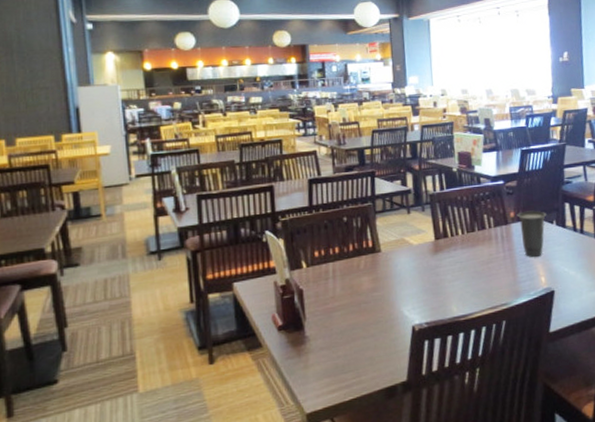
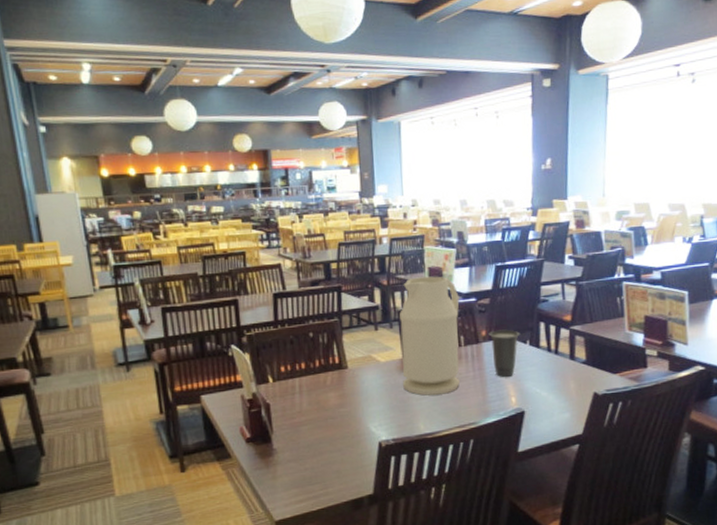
water jug: none [431,160,491,278] -> present [400,276,460,396]

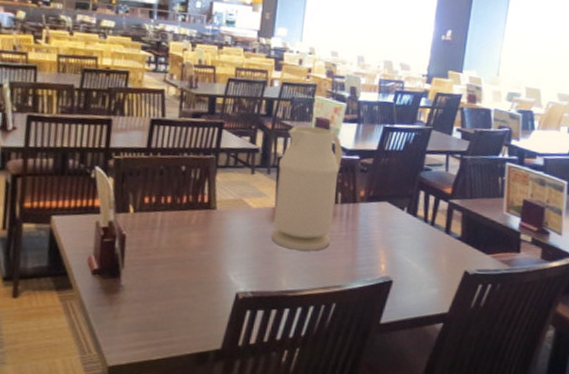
cup: present [488,329,520,377] -> none [367,192,399,242]

